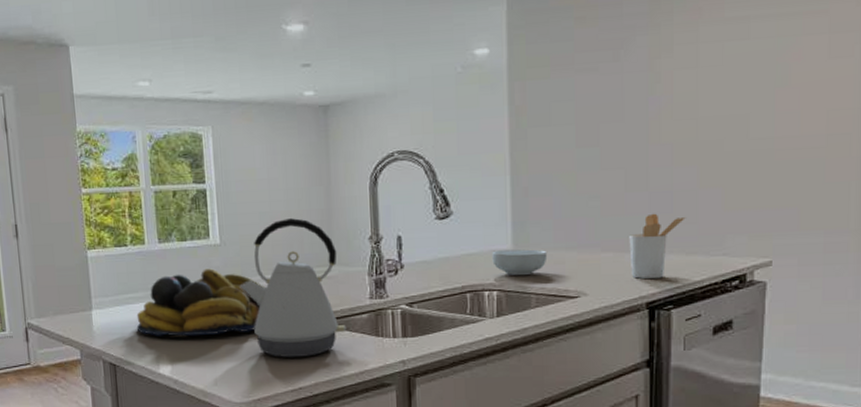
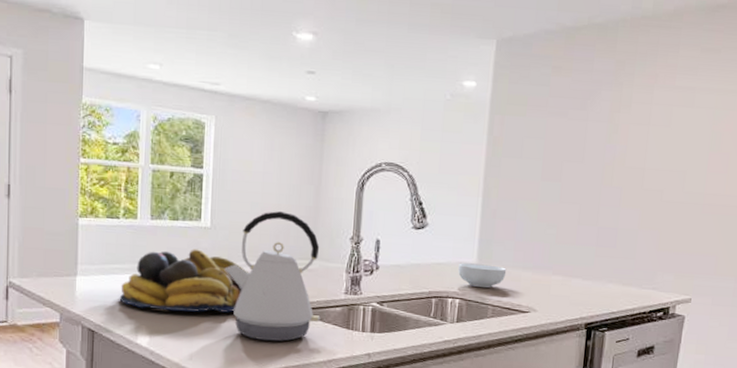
utensil holder: present [629,213,686,279] -> none [575,246,626,303]

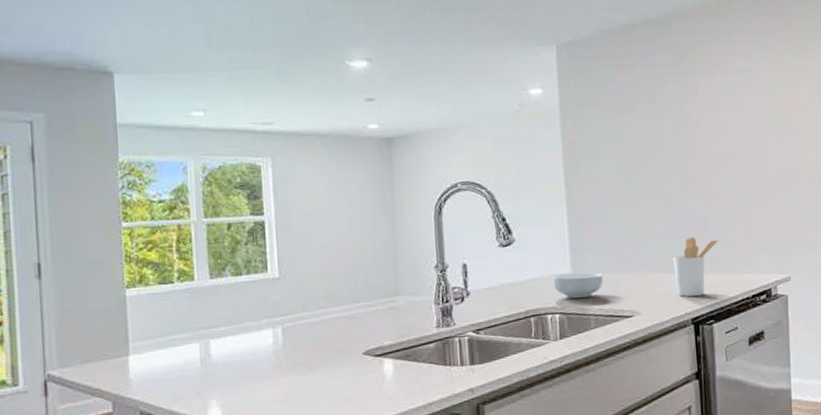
fruit bowl: present [119,249,248,313] -> none [181,303,327,380]
kettle: present [224,211,321,342] -> none [300,249,414,395]
utensil holder: none [575,246,626,303] -> present [673,237,719,297]

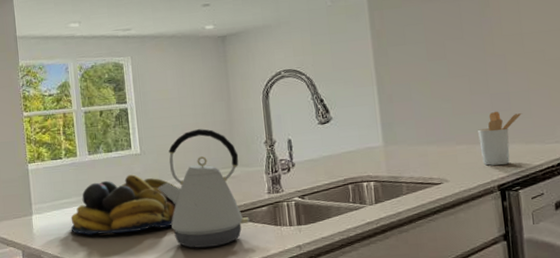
fruit bowl: none [181,303,327,380] -> present [70,174,179,235]
kettle: none [300,249,414,395] -> present [158,129,250,249]
cereal bowl: present [553,272,603,299] -> none [367,145,413,168]

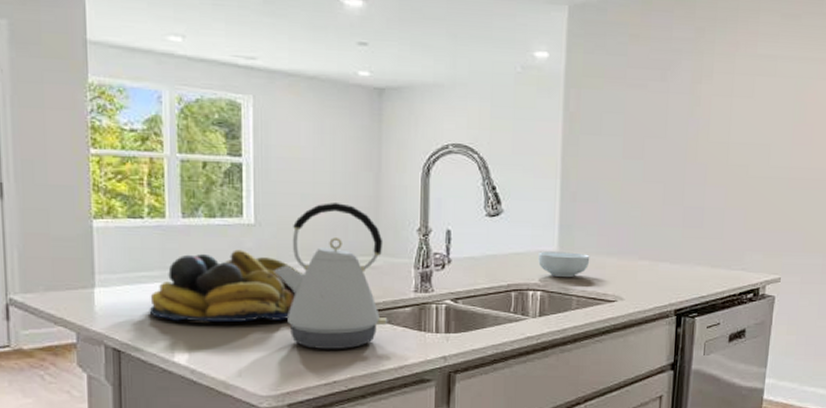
cereal bowl: none [367,145,413,168] -> present [538,251,590,278]
utensil holder: present [478,111,522,166] -> none [663,227,713,287]

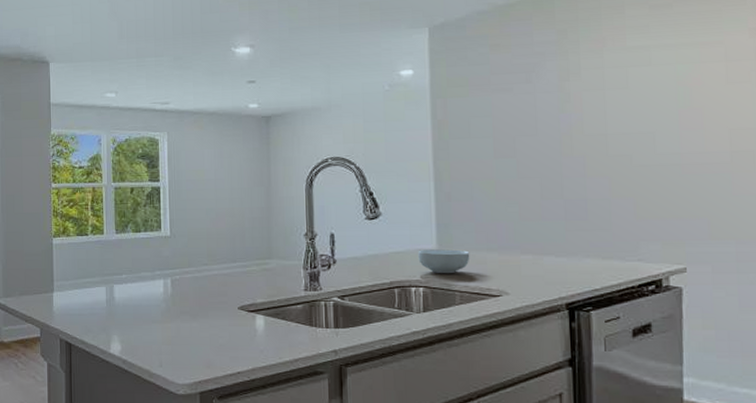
fruit bowl: present [149,249,302,323] -> none [92,258,209,320]
kettle: present [274,203,388,350] -> none [186,215,283,344]

